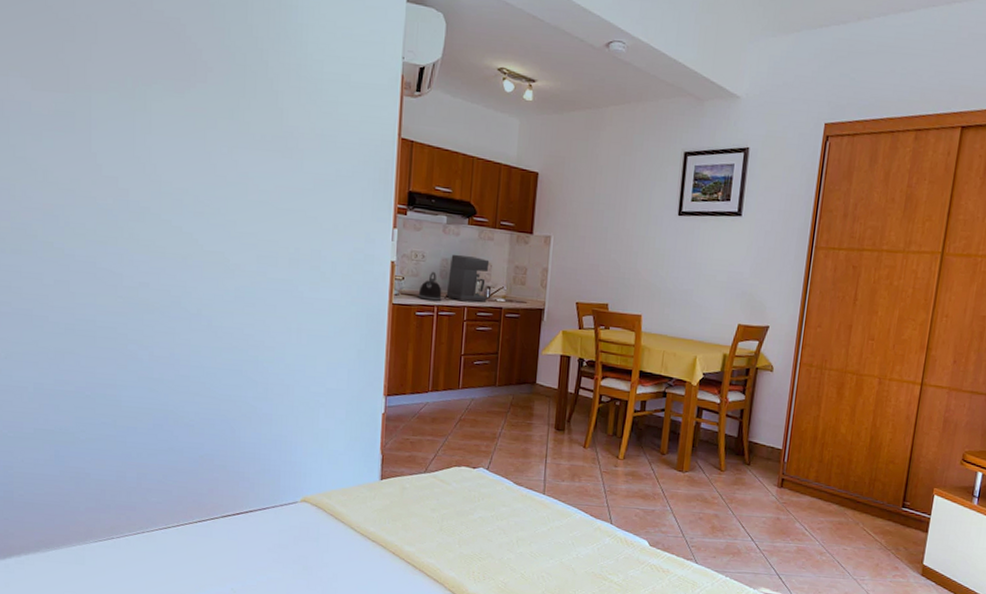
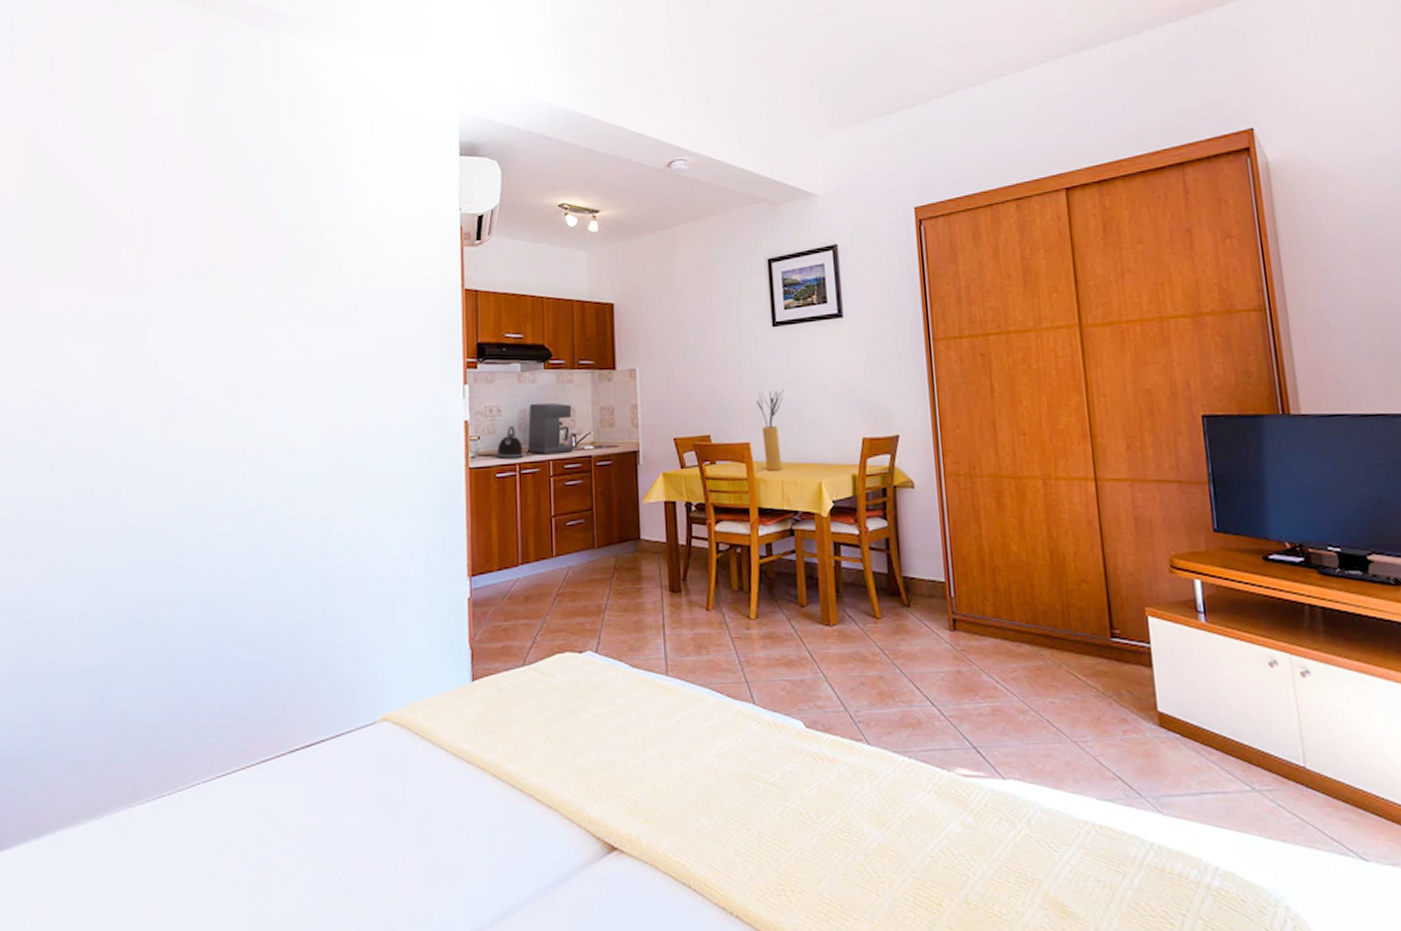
vase: none [651,271,678,342] -> present [756,389,784,471]

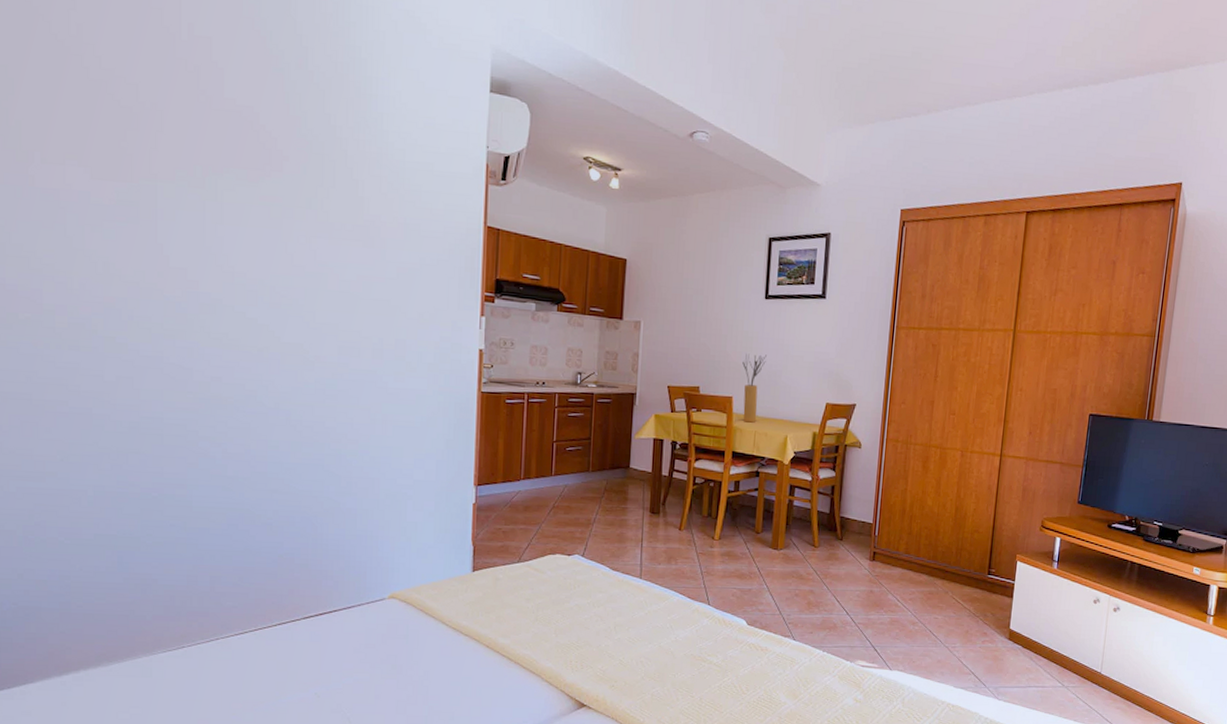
kettle: present [496,425,523,460] -> none [507,358,532,389]
coffee maker: present [527,403,574,455] -> none [536,341,580,389]

